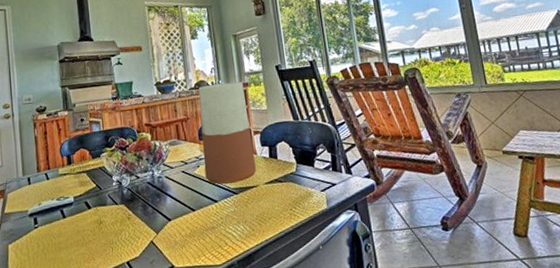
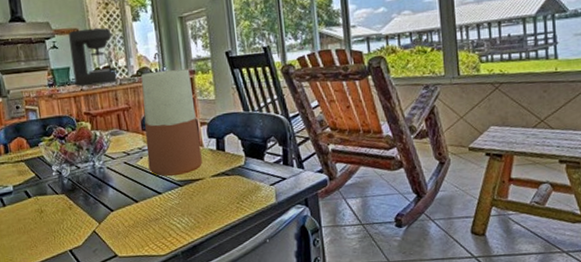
coffee maker: none [132,45,176,100] -> present [68,27,117,87]

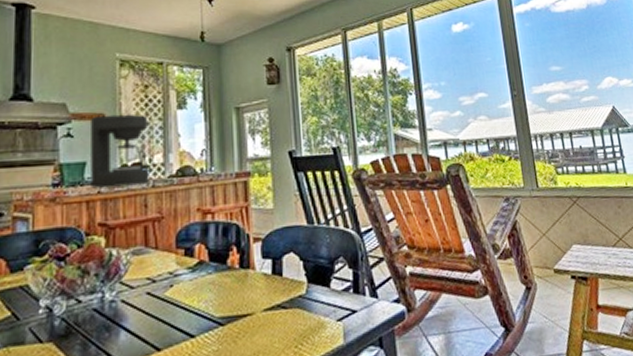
vase: present [141,69,202,176] -> none [180,170,253,312]

